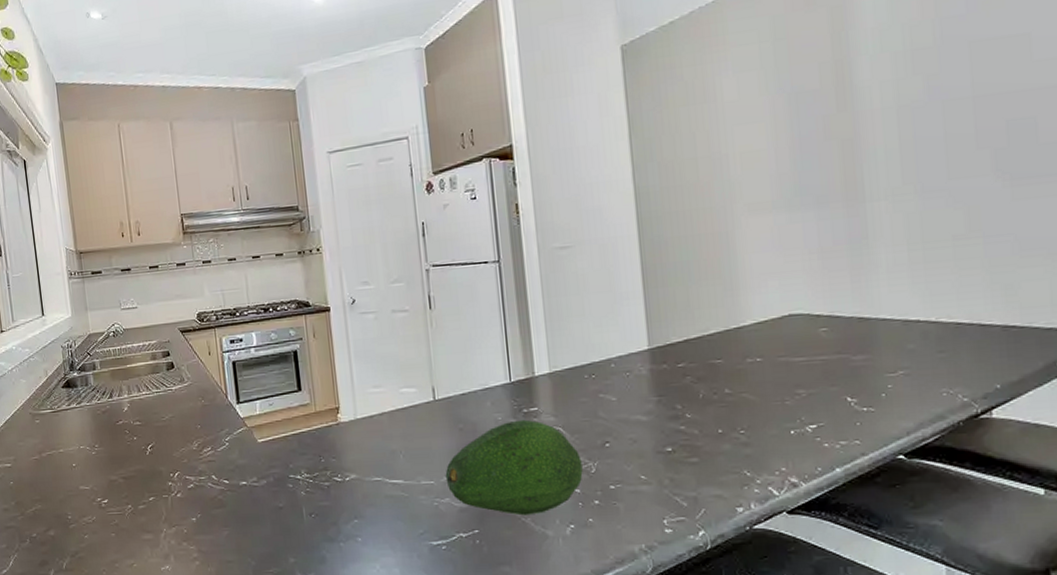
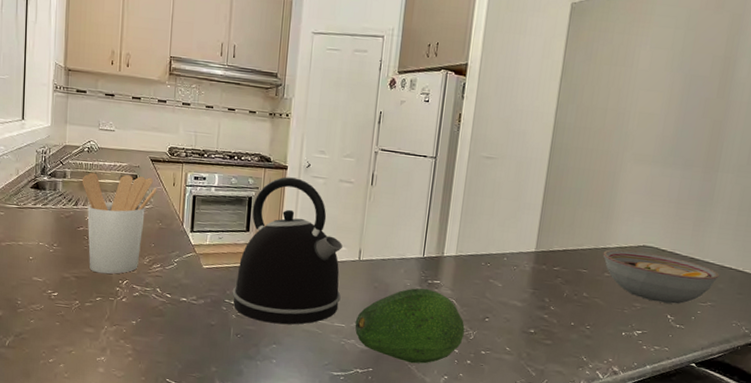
utensil holder: none [112,351,193,470] -> present [82,172,157,274]
kettle: none [295,318,422,494] -> present [232,177,343,325]
bowl: none [737,321,906,383] -> present [603,249,720,304]

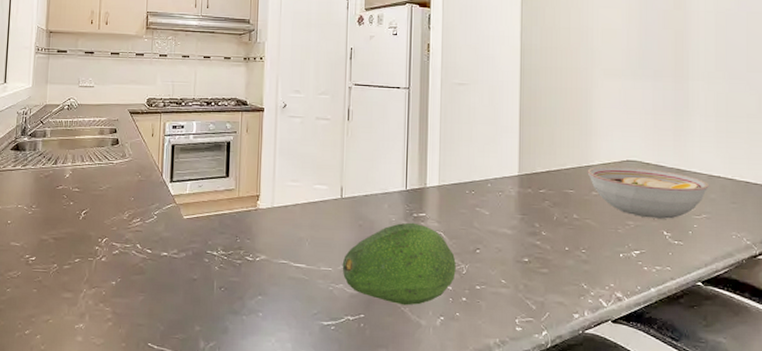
utensil holder: present [82,172,157,274] -> none [61,129,136,233]
kettle: present [232,177,343,325] -> none [214,119,325,273]

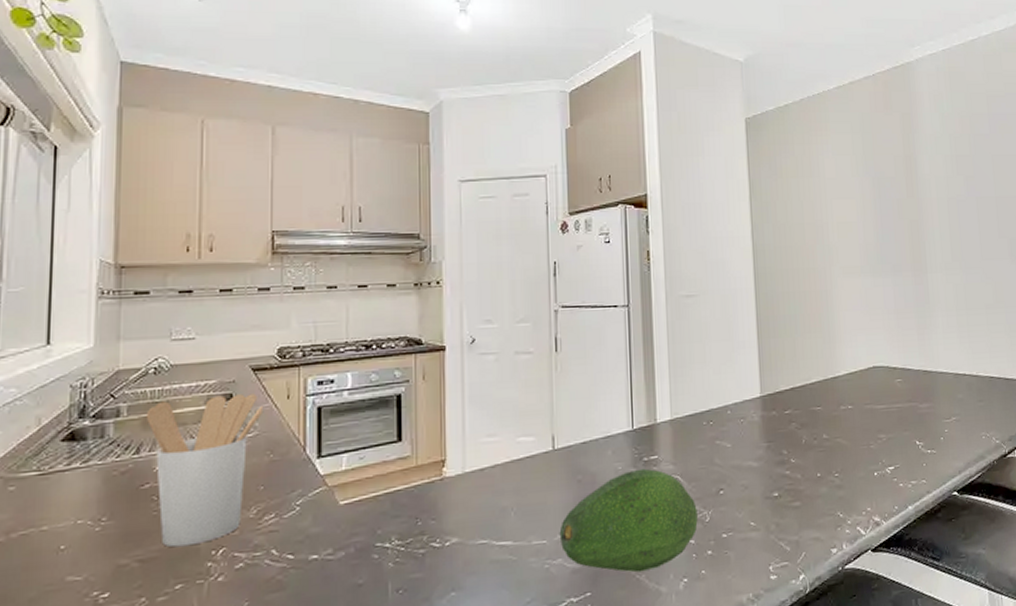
utensil holder: none [61,129,136,233] -> present [146,393,264,548]
bowl: present [587,166,710,219] -> none [834,373,957,429]

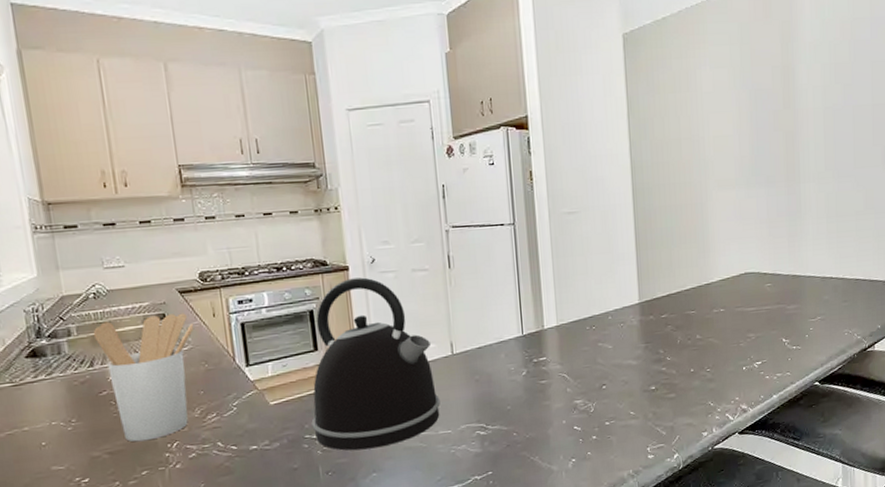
kettle: none [385,359,536,563] -> present [311,277,440,451]
fruit: present [559,468,698,572] -> none [462,368,584,455]

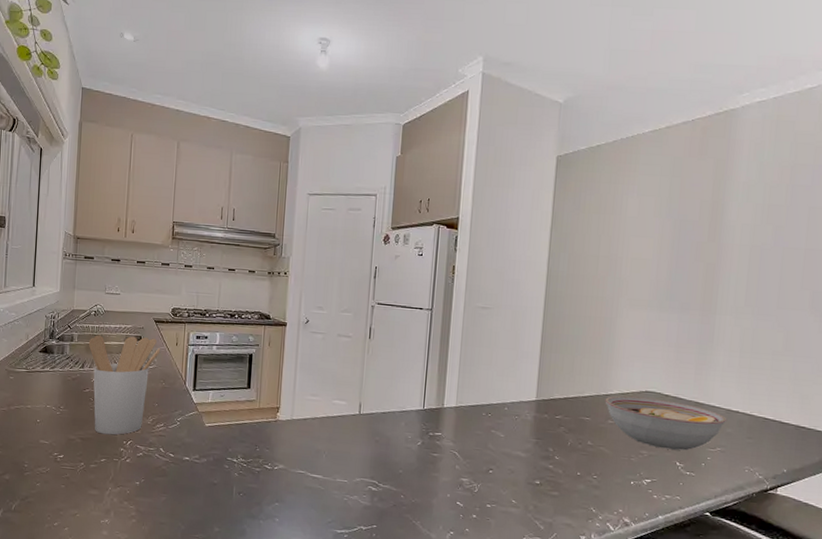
kettle: present [311,277,440,451] -> none [234,333,342,482]
bowl: none [707,278,823,328] -> present [605,396,727,451]

